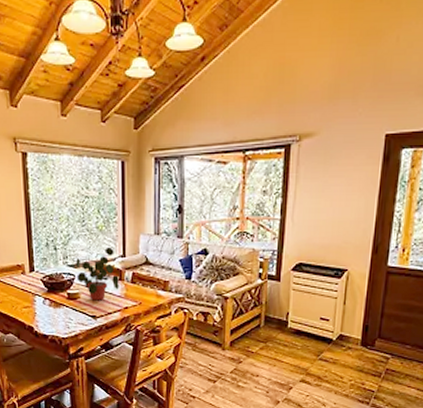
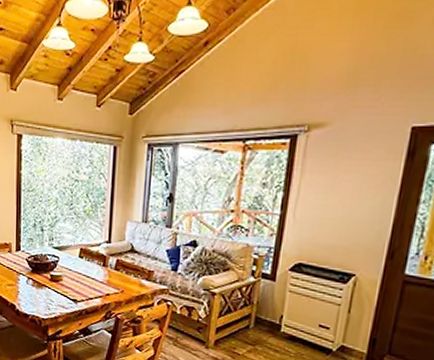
potted plant: present [76,246,119,301] -> none [61,231,103,285]

